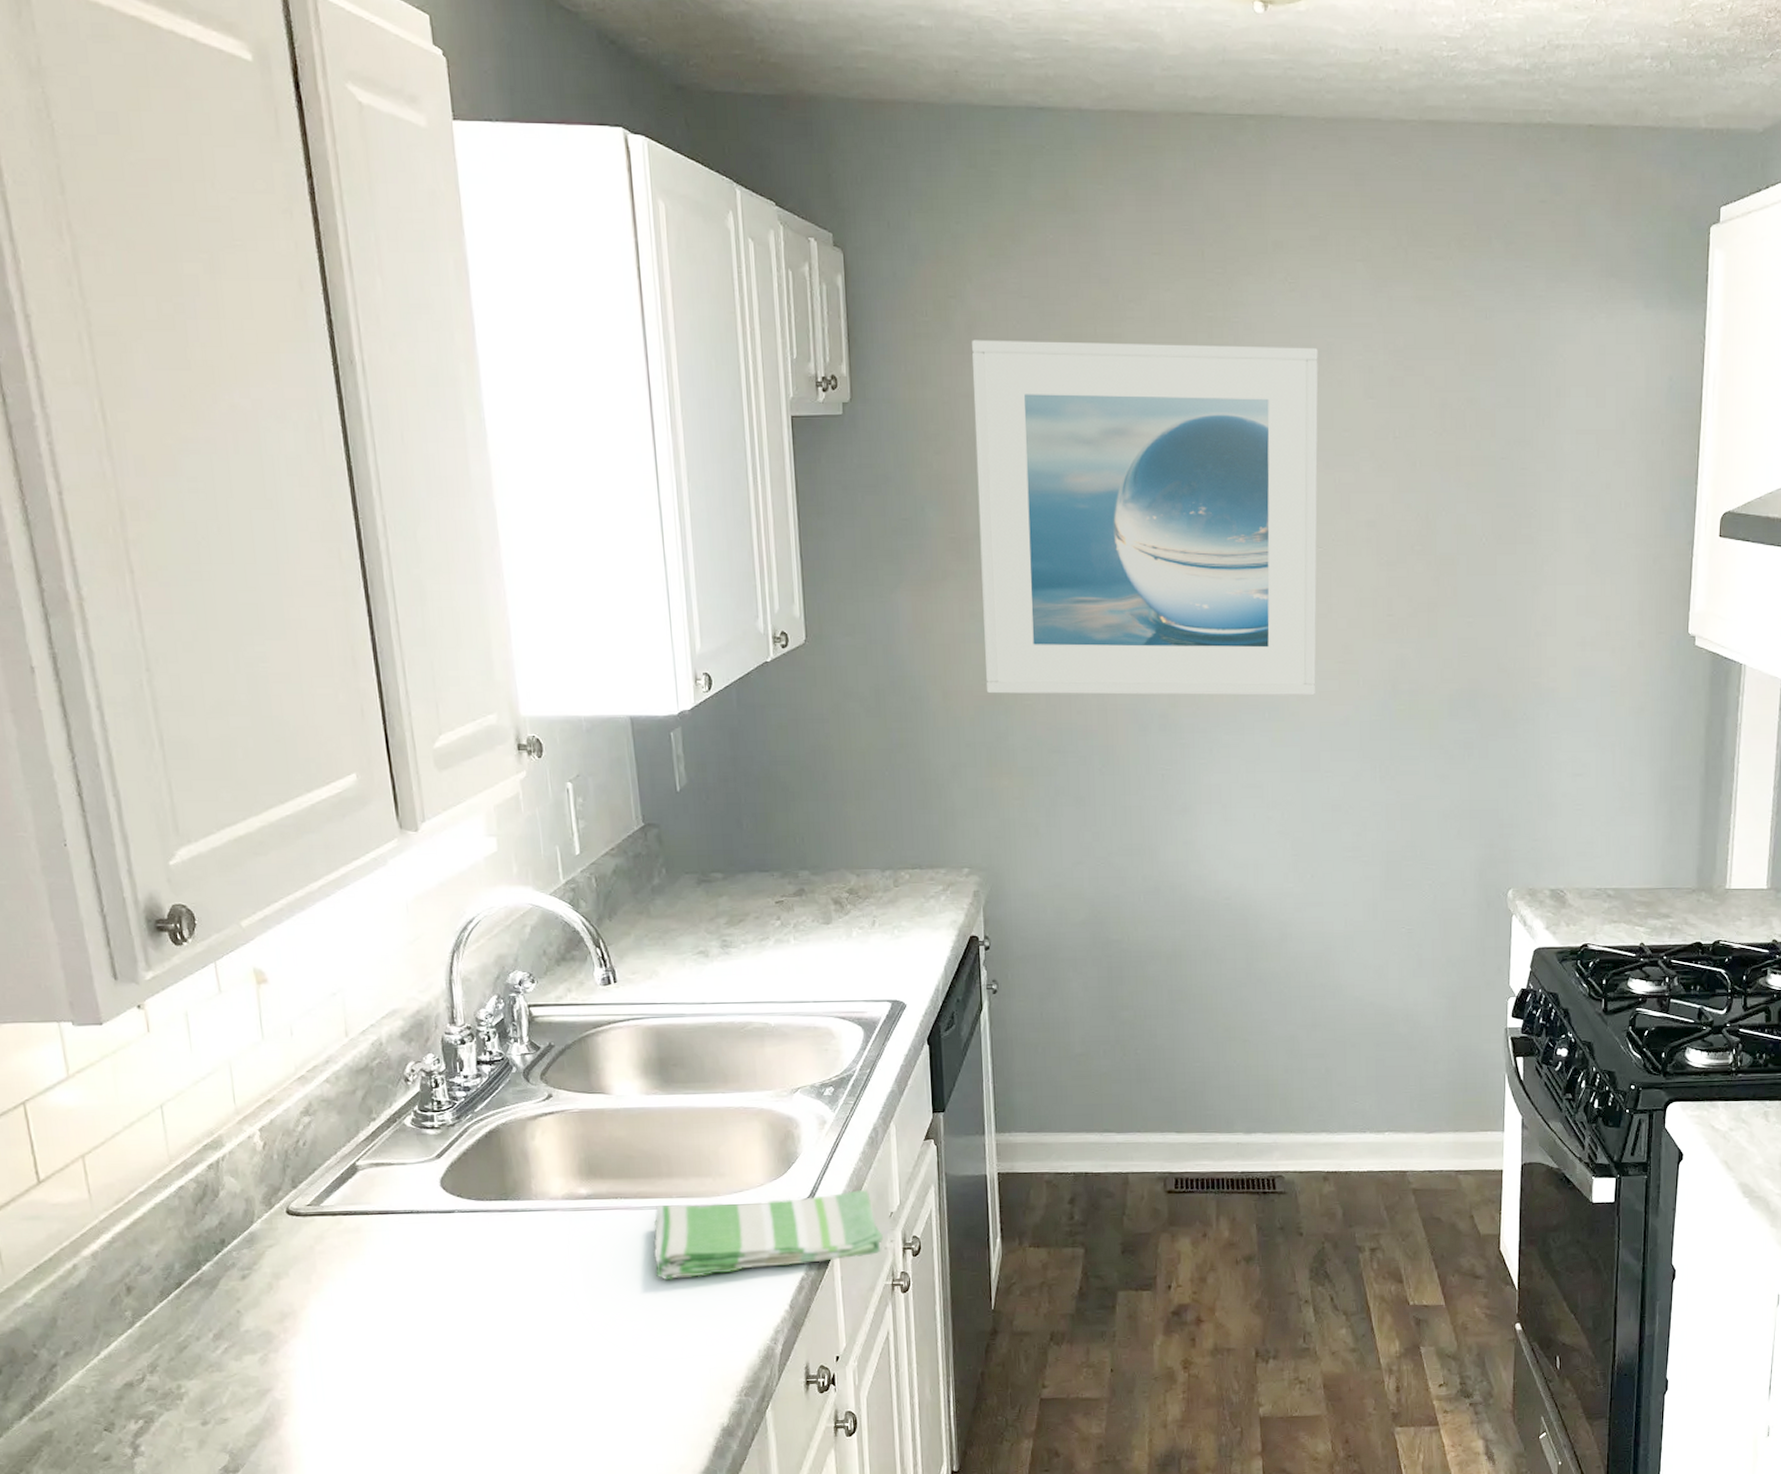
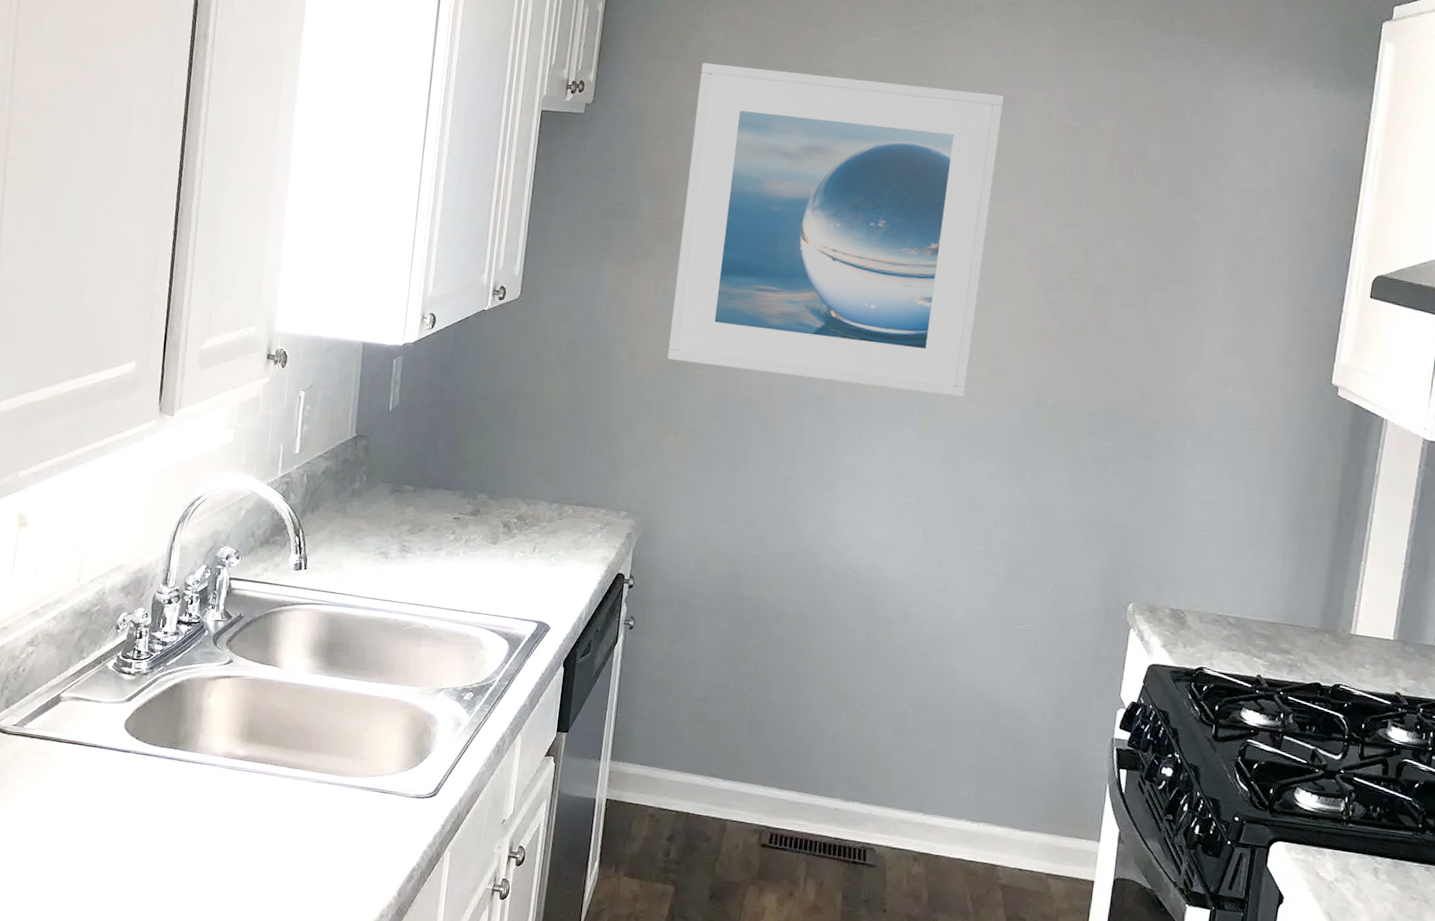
dish towel: present [653,1189,884,1280] -> none [287,776,494,858]

